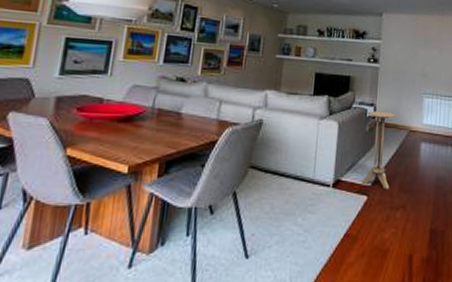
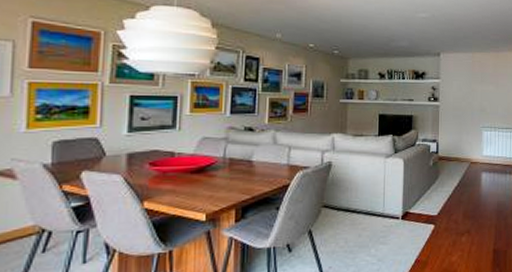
side table: present [362,110,396,190] -> none [429,146,458,218]

